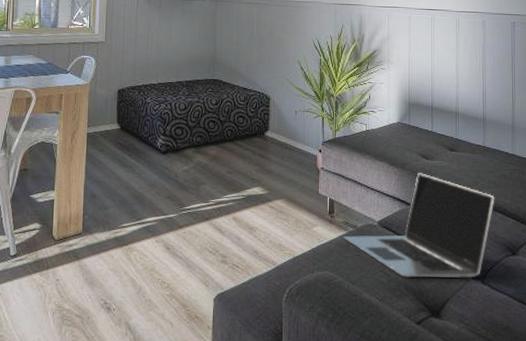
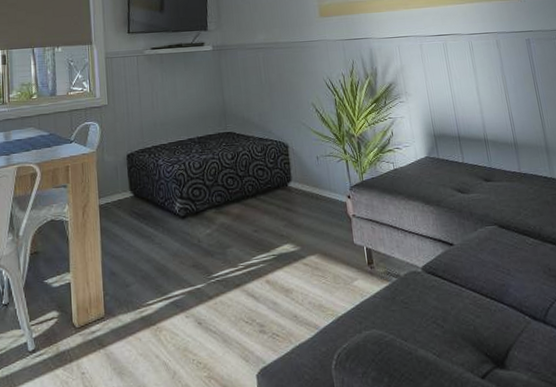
laptop: present [343,173,495,278] -> none [387,209,542,327]

